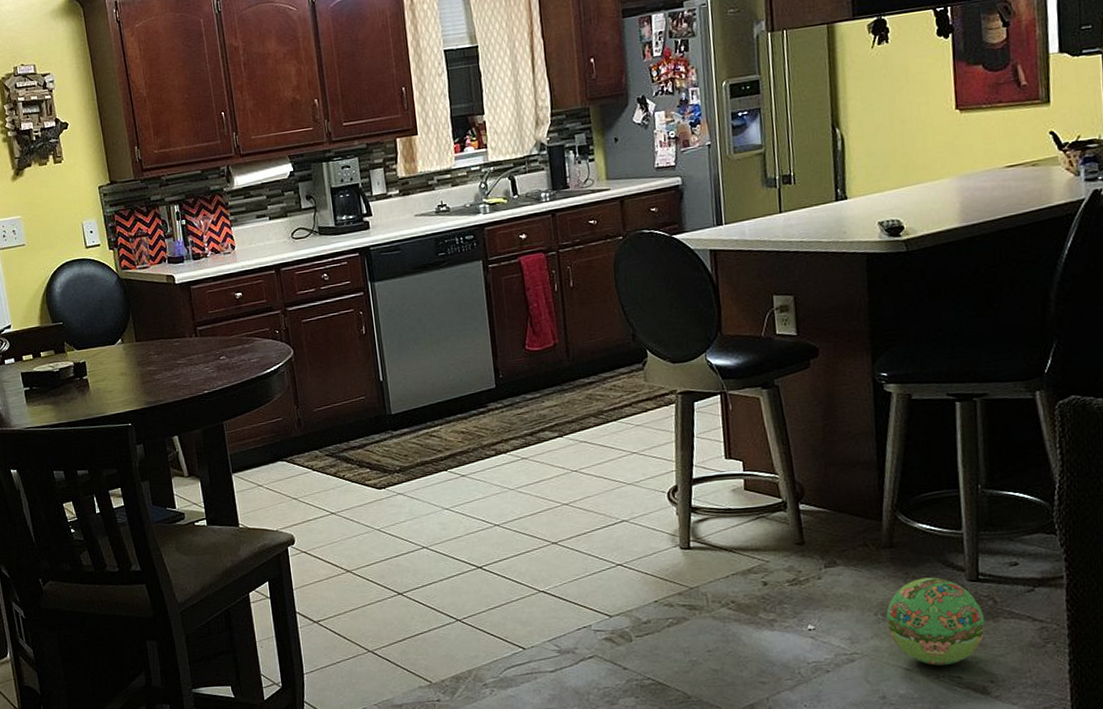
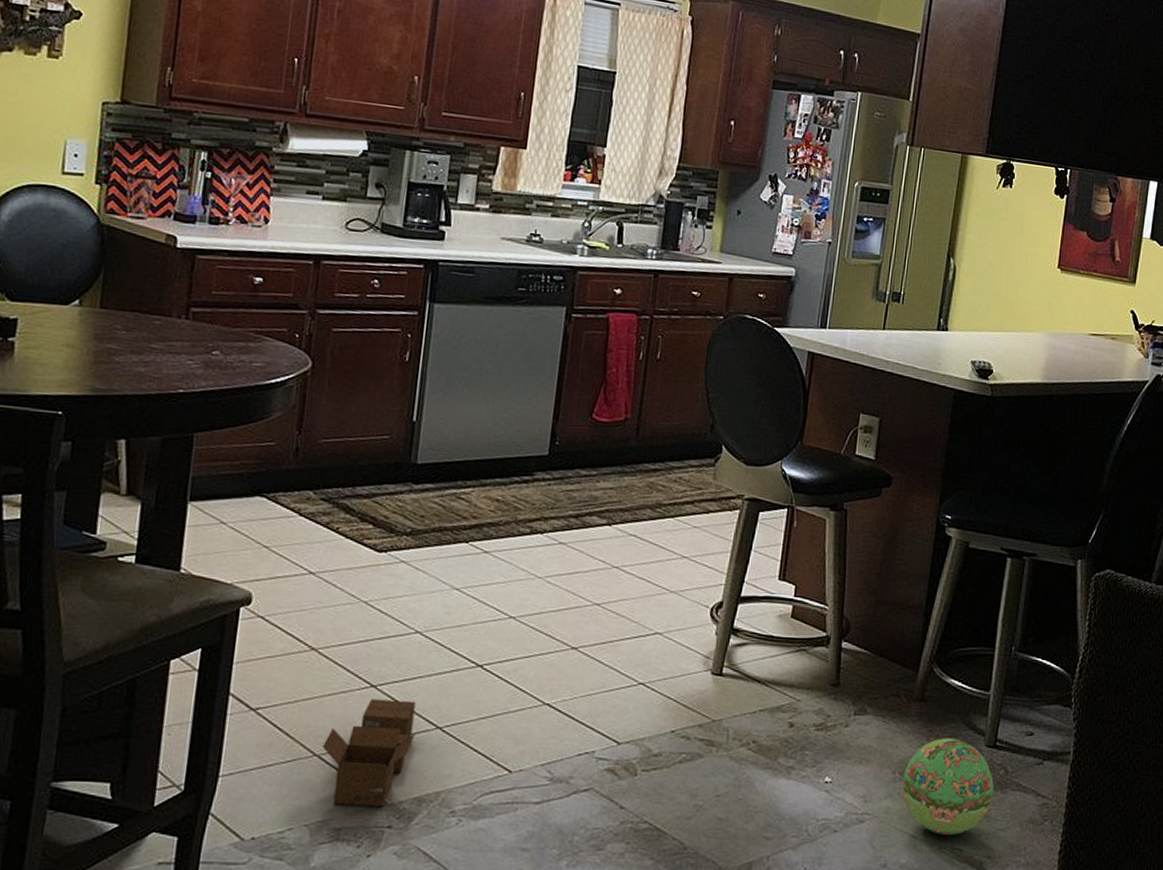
cardboard box: none [372,601,442,687] -> present [322,699,416,806]

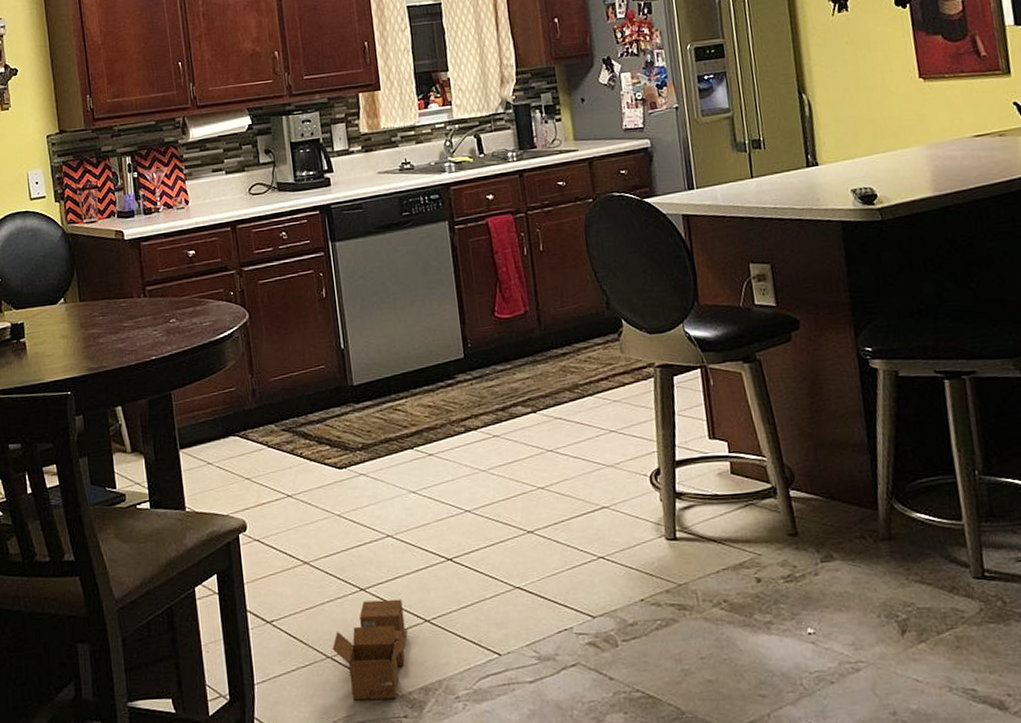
ball: present [903,738,994,836] -> none [890,574,997,677]

